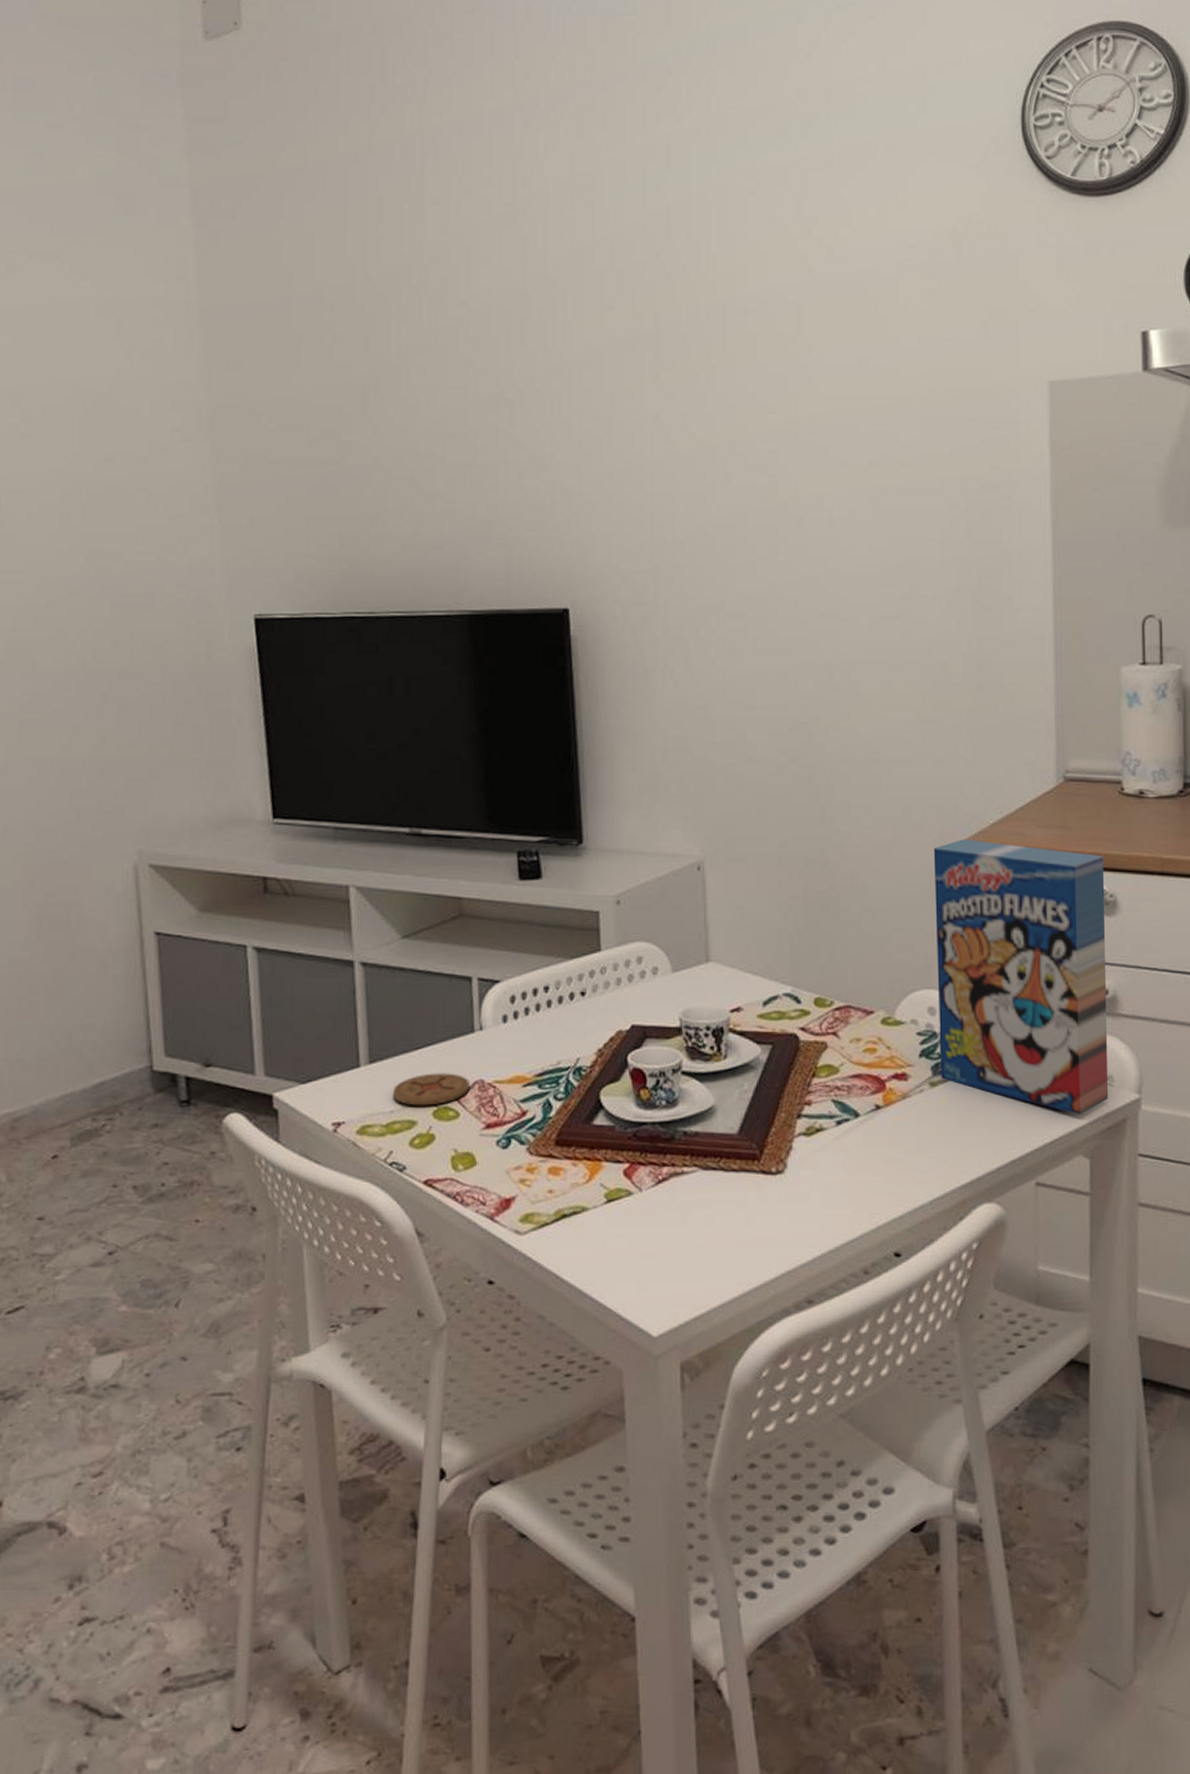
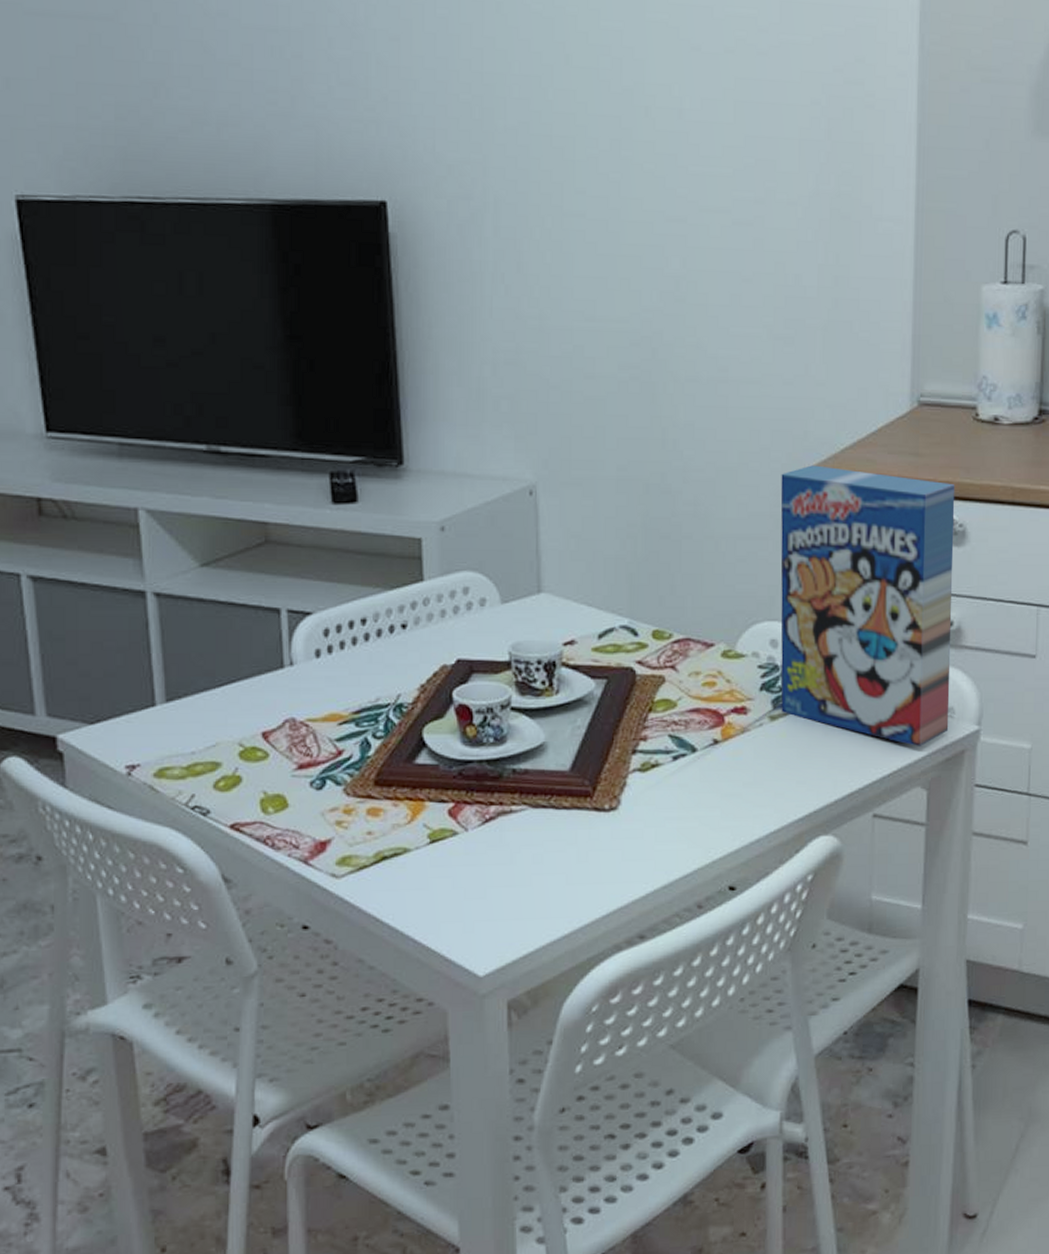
coaster: present [393,1073,471,1106] -> none [194,711,281,747]

